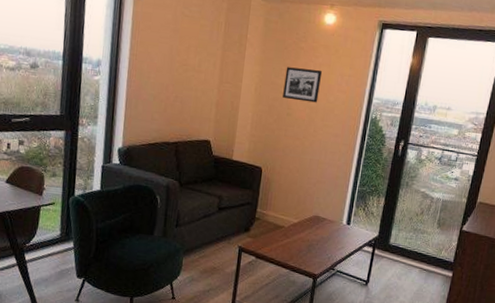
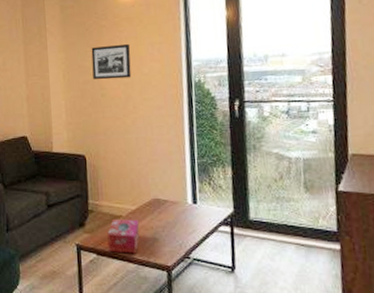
tissue box: none [266,229,298,261] -> present [107,219,140,254]

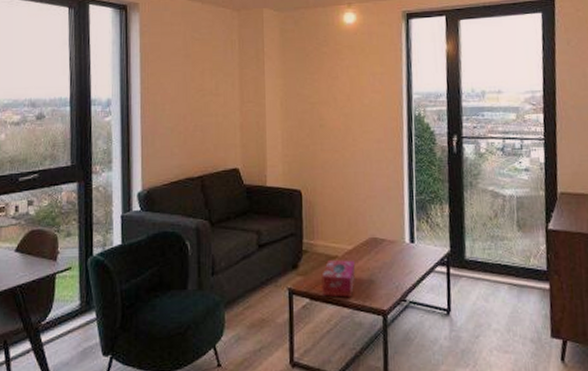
picture frame: present [91,44,132,80] -> none [311,73,352,110]

